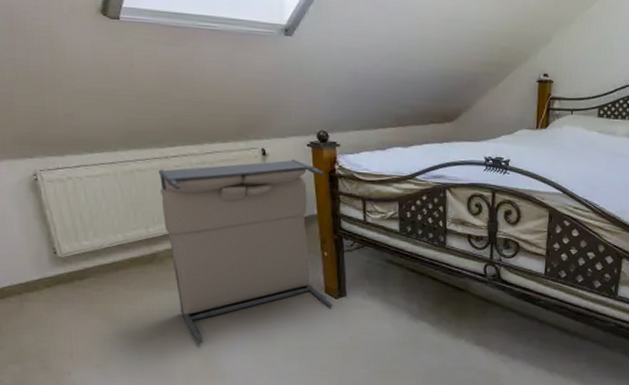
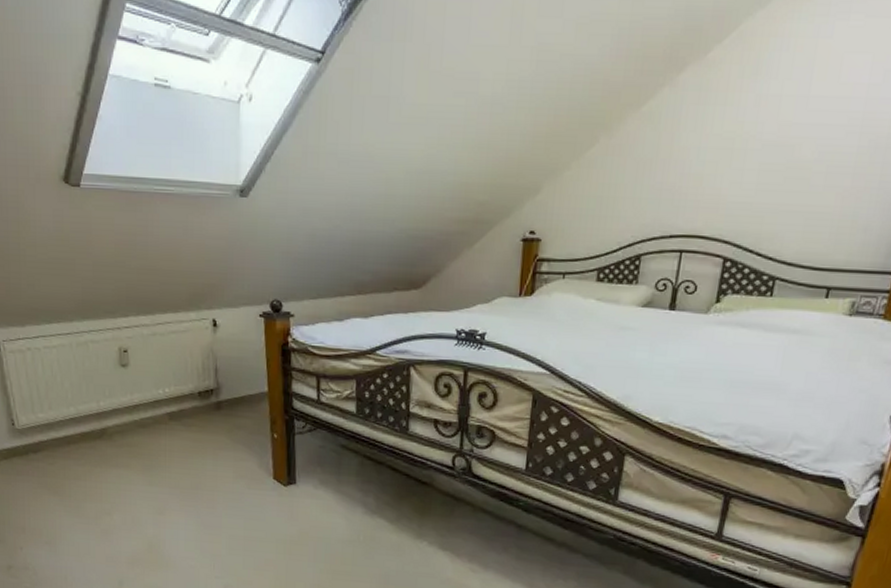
laundry hamper: present [158,159,332,343] -> none [111,331,280,526]

